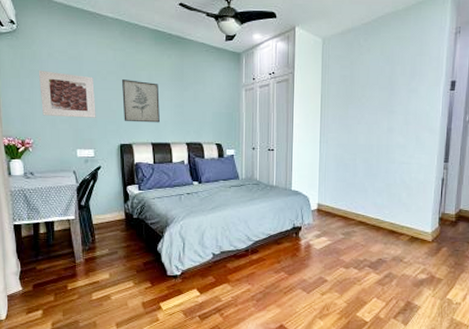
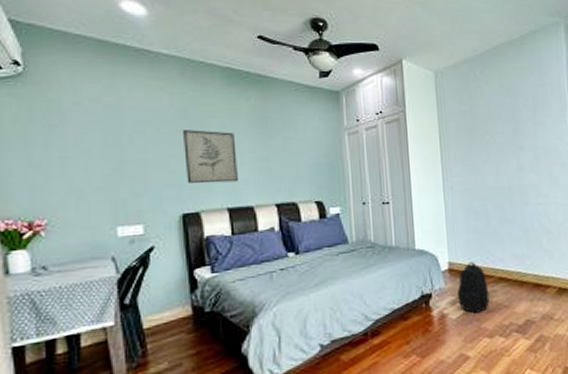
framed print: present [38,71,96,118] -> none [56,124,146,185]
backpack: none [322,205,349,247] -> present [456,261,490,313]

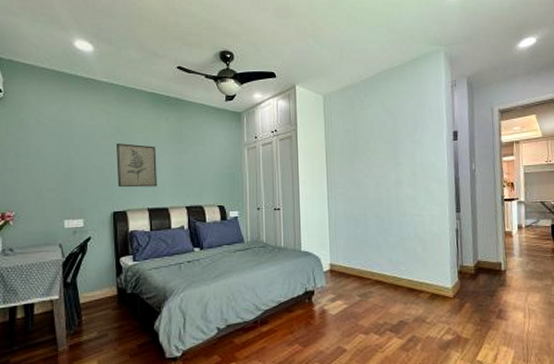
backpack: present [456,261,490,313] -> none [336,264,366,311]

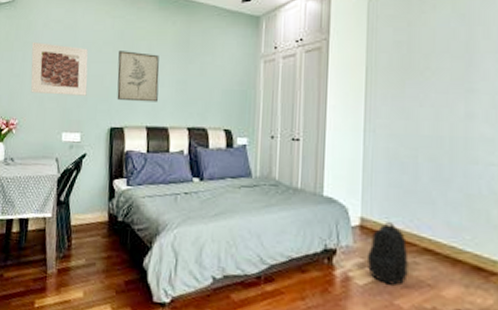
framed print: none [24,138,87,186] -> present [31,42,88,96]
backpack: none [336,264,366,311] -> present [366,221,409,285]

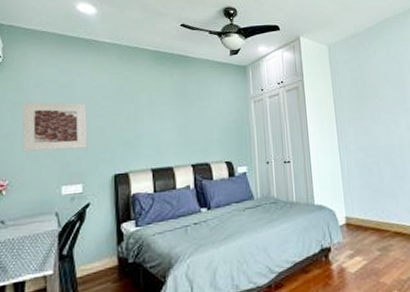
wall art: present [117,51,159,102] -> none [118,102,161,148]
backpack: present [366,221,409,285] -> none [354,216,387,268]

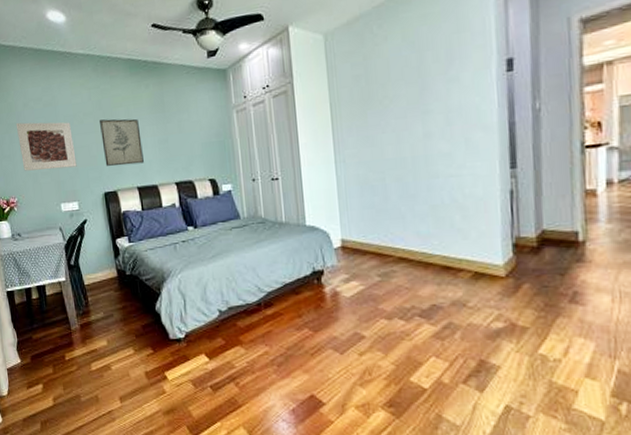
wall art: none [118,102,161,148] -> present [100,118,144,166]

